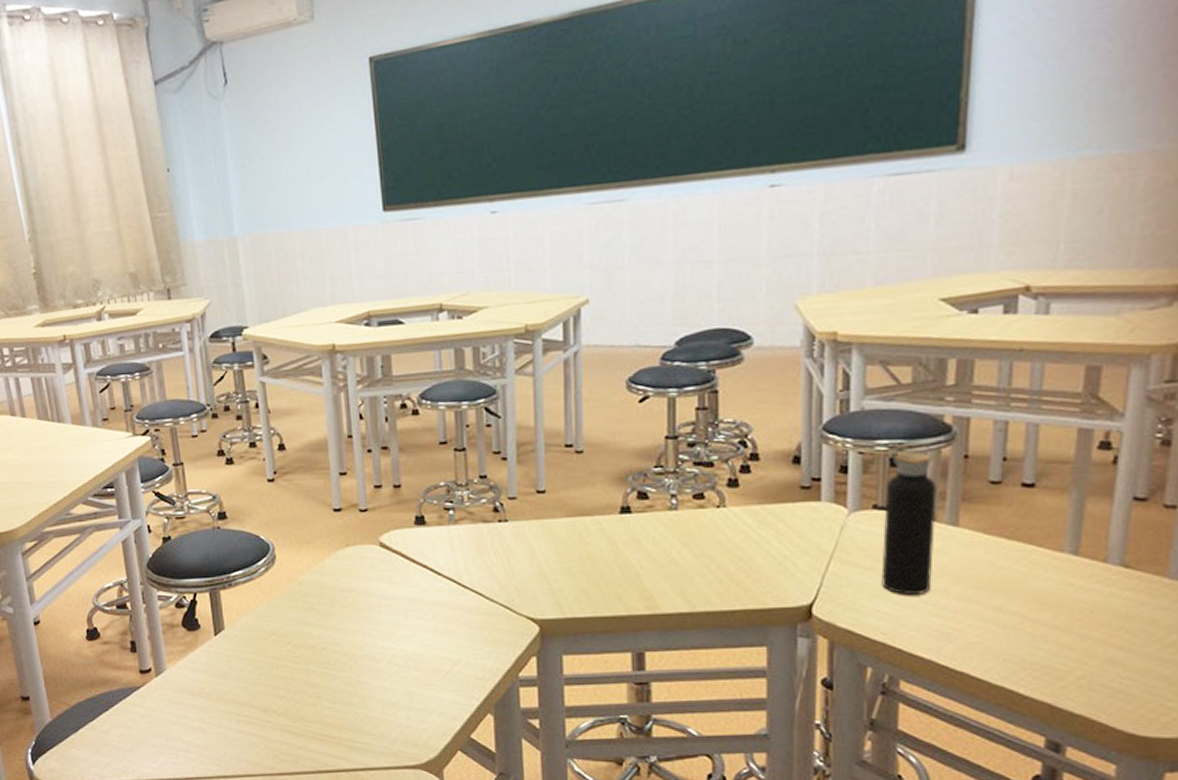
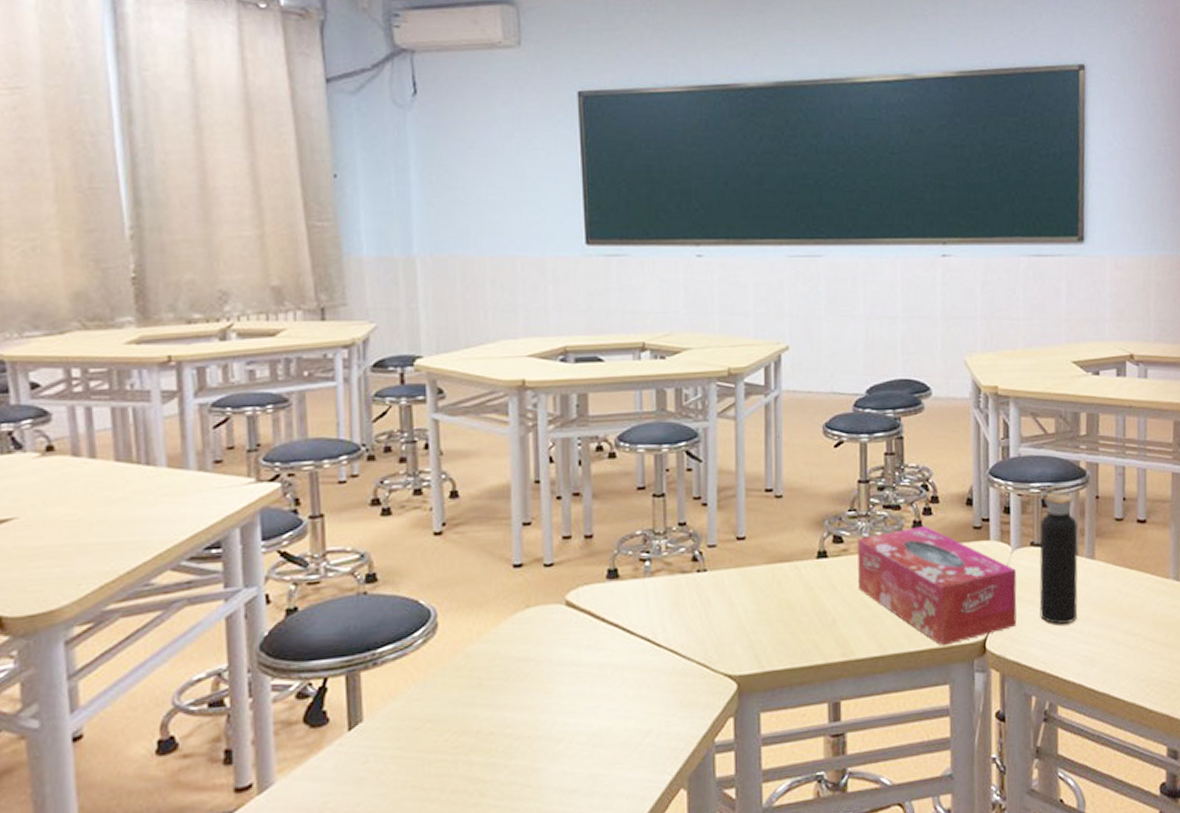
tissue box: none [664,483,853,608] -> present [857,525,1017,646]

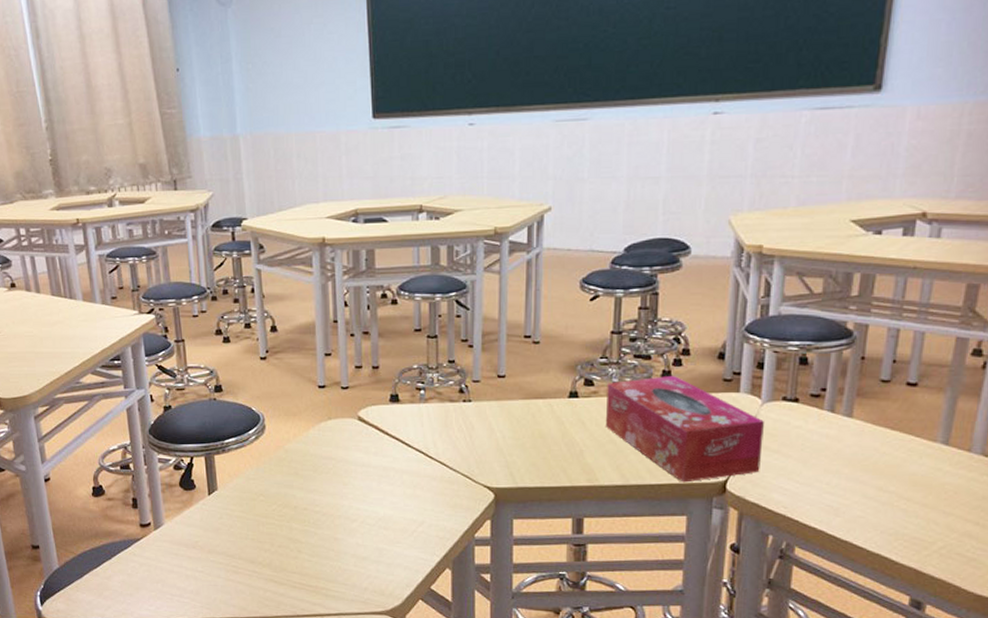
water bottle: present [1039,484,1078,624] -> none [785,344,837,474]

